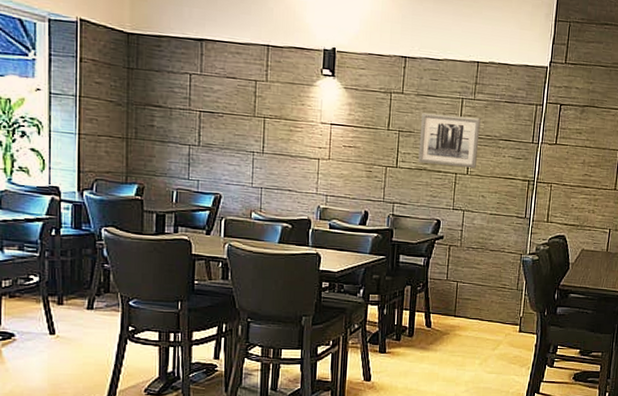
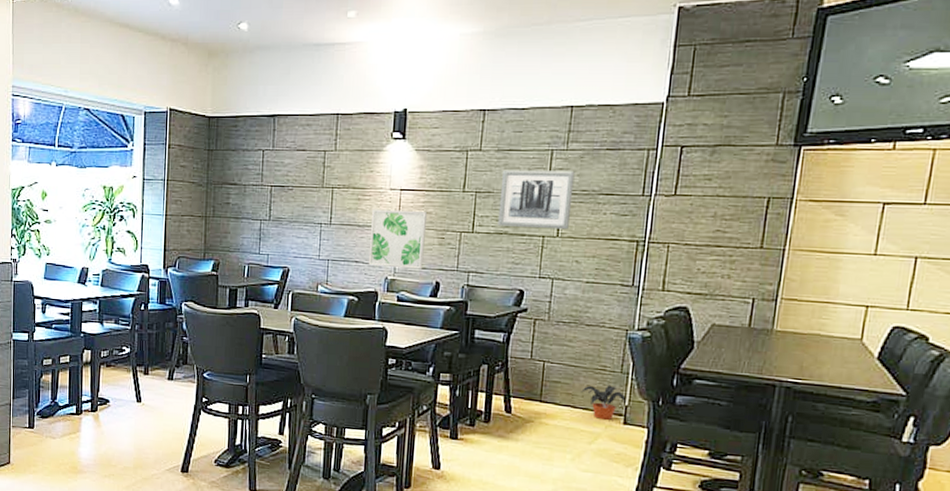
wall art: none [301,140,355,200] -> present [368,209,427,269]
potted plant: none [487,300,521,329] -> present [581,385,626,420]

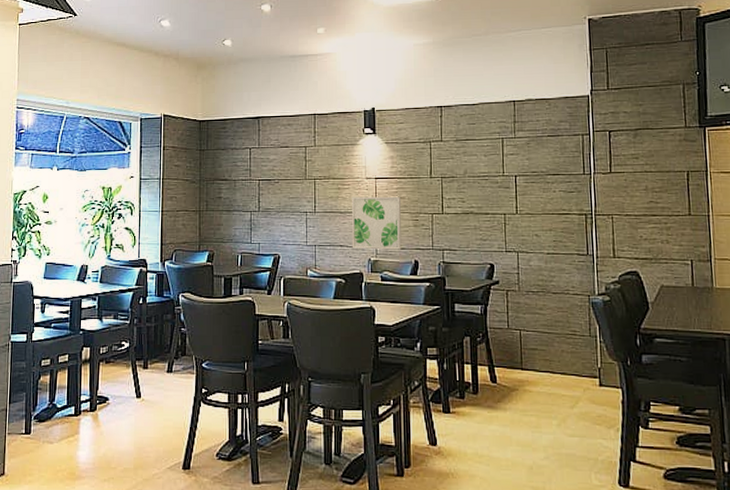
wall art: present [497,169,575,230] -> none [462,156,526,208]
potted plant: present [581,385,626,420] -> none [557,349,598,383]

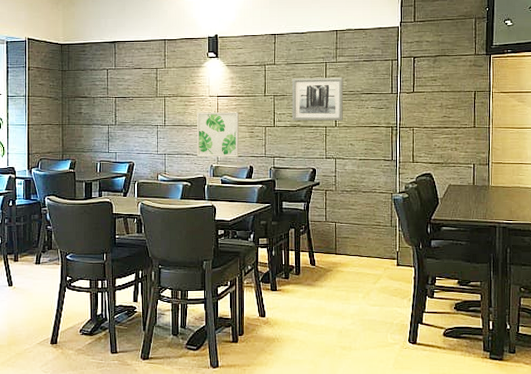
wall art: none [462,156,526,208] -> present [292,78,344,121]

